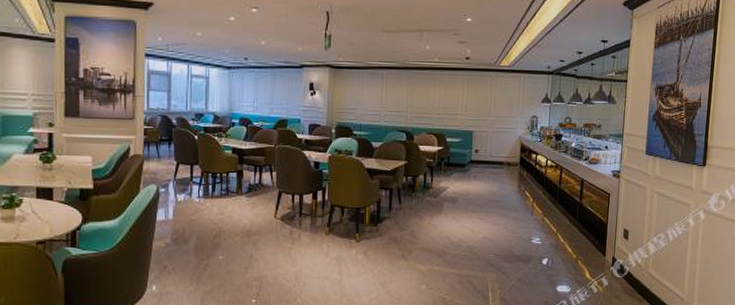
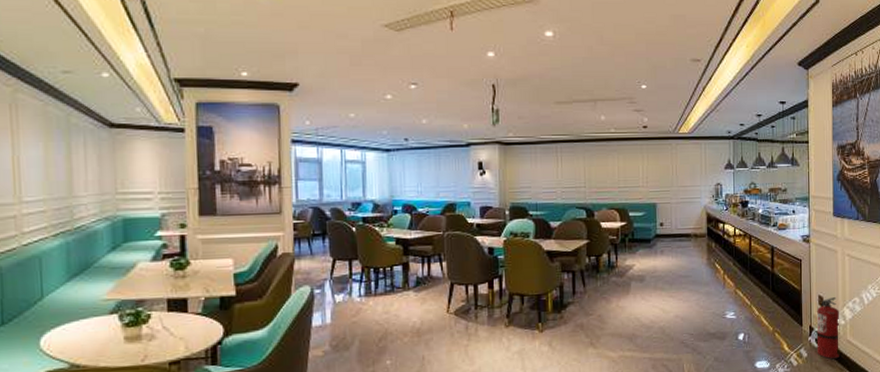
fire extinguisher: none [617,232,644,290] -> present [816,297,840,359]

